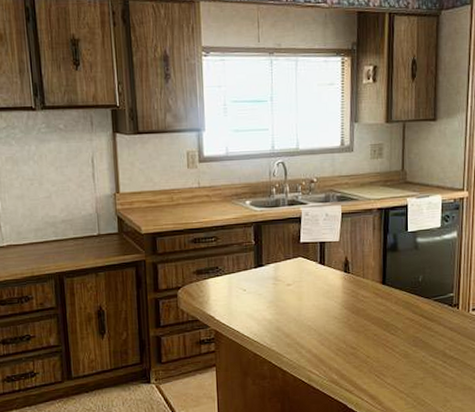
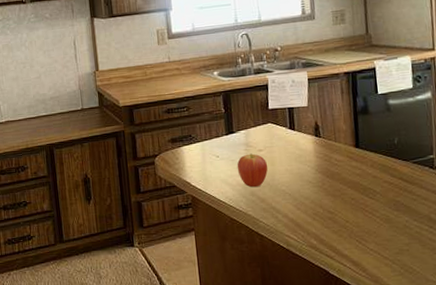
fruit: none [264,288,296,323] -> present [237,153,268,188]

